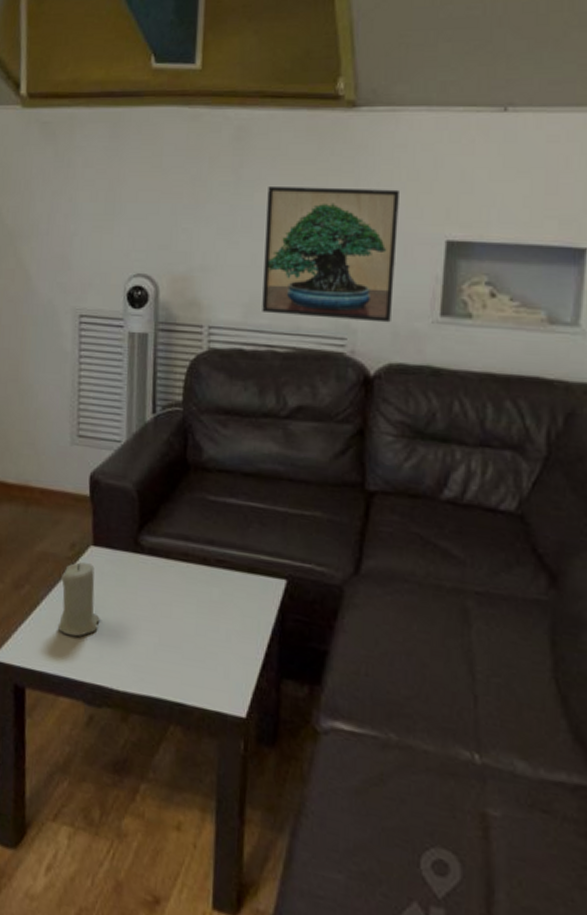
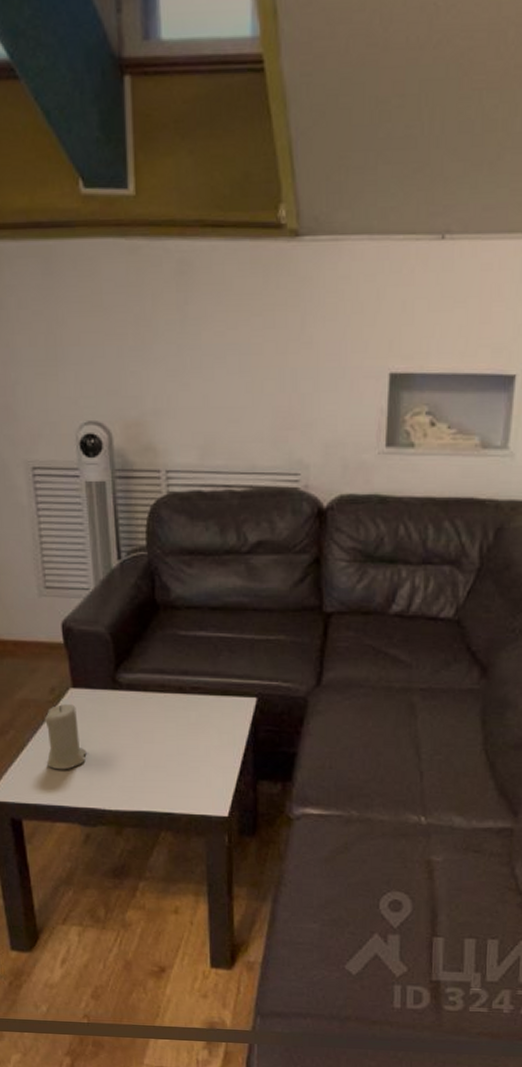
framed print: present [262,187,399,323] -> none [215,323,344,457]

